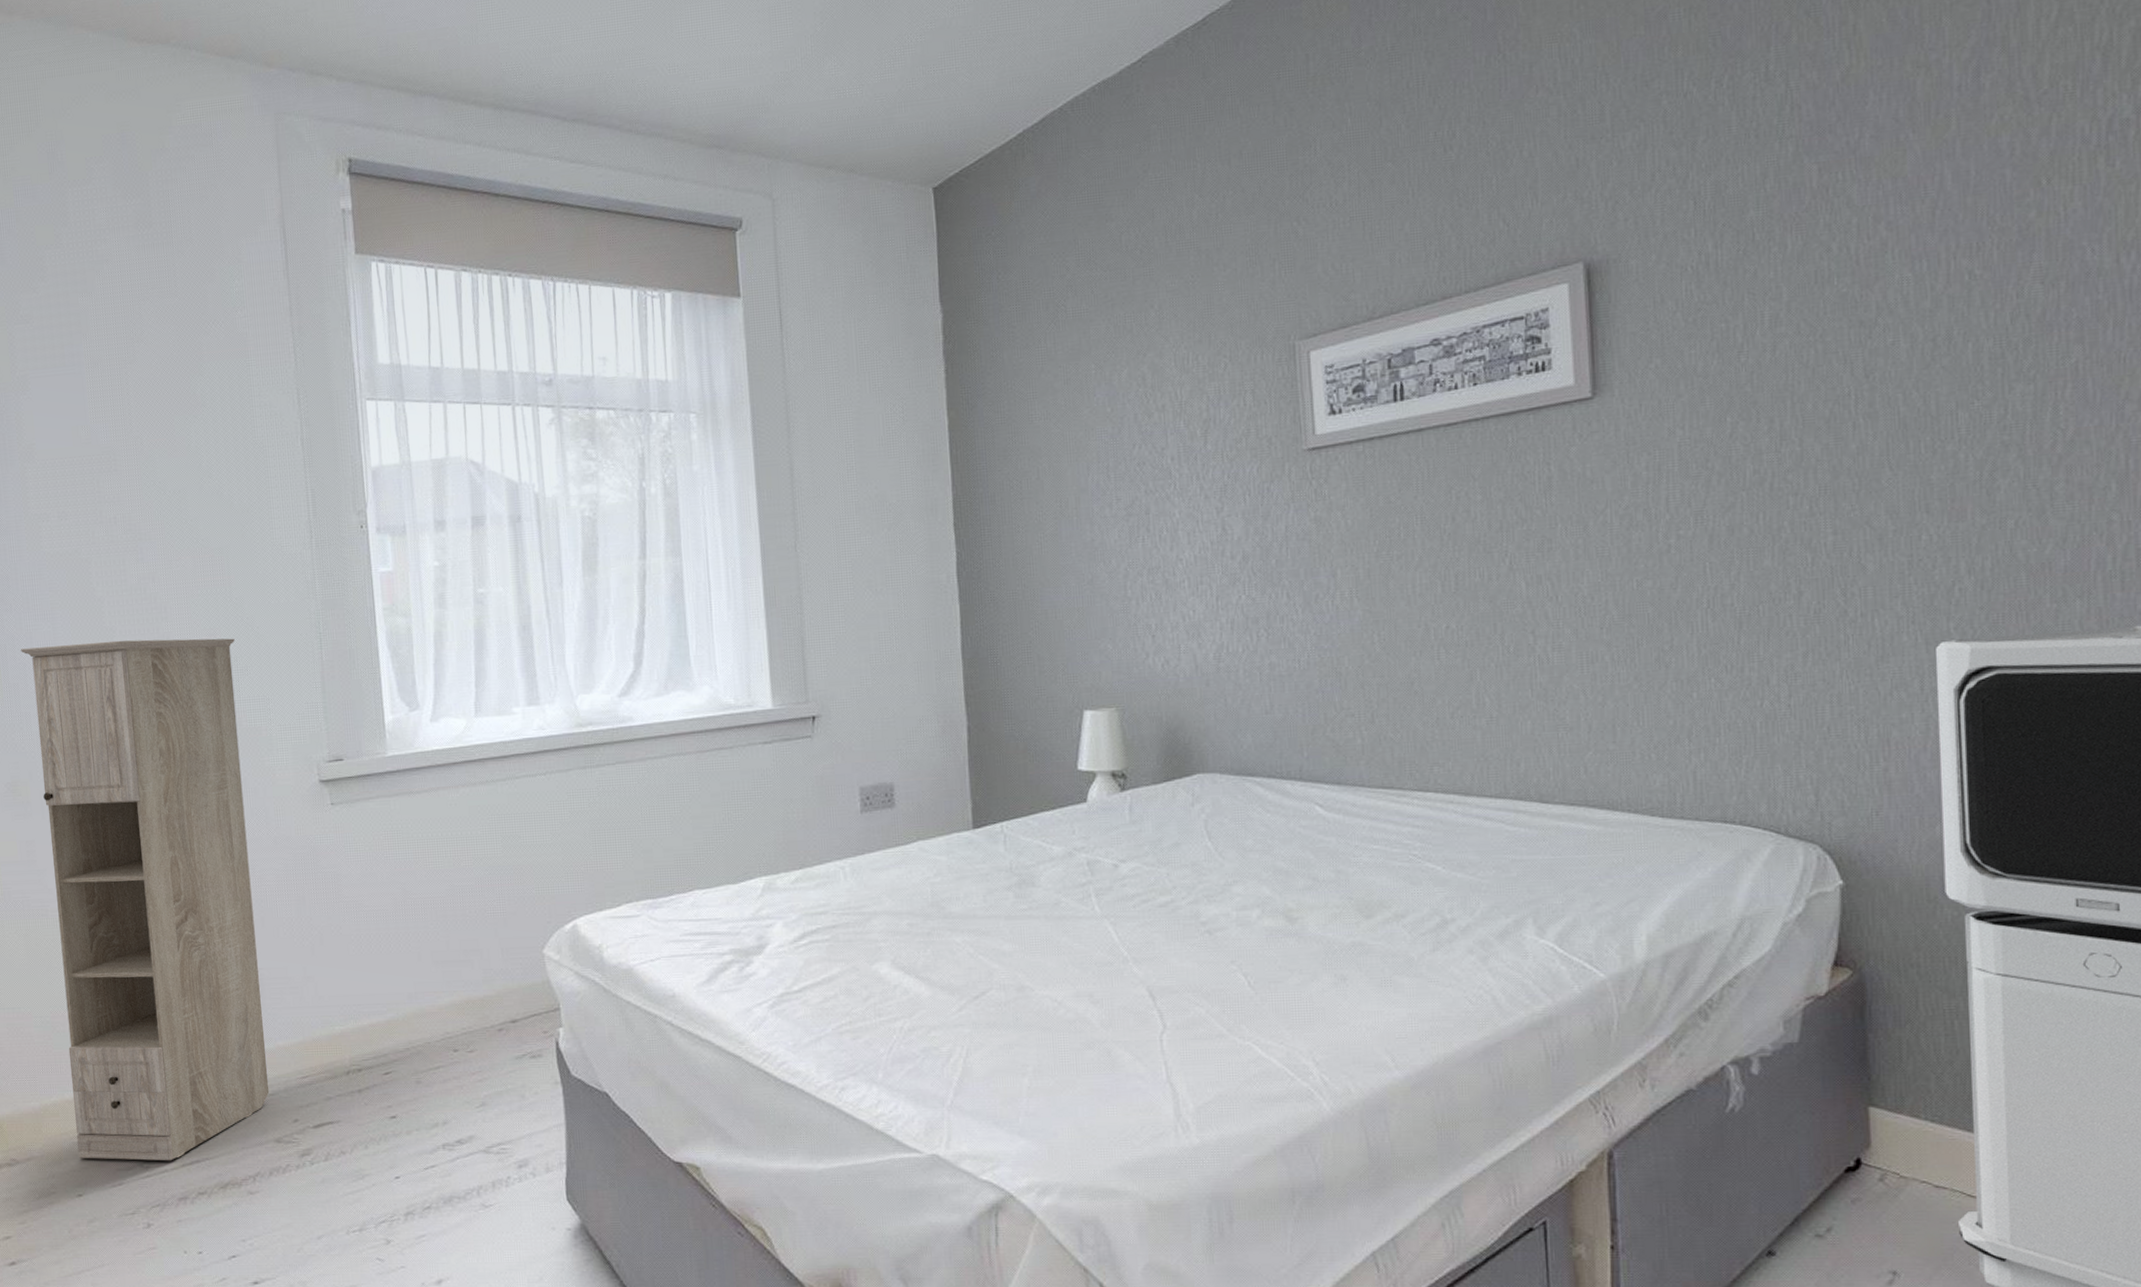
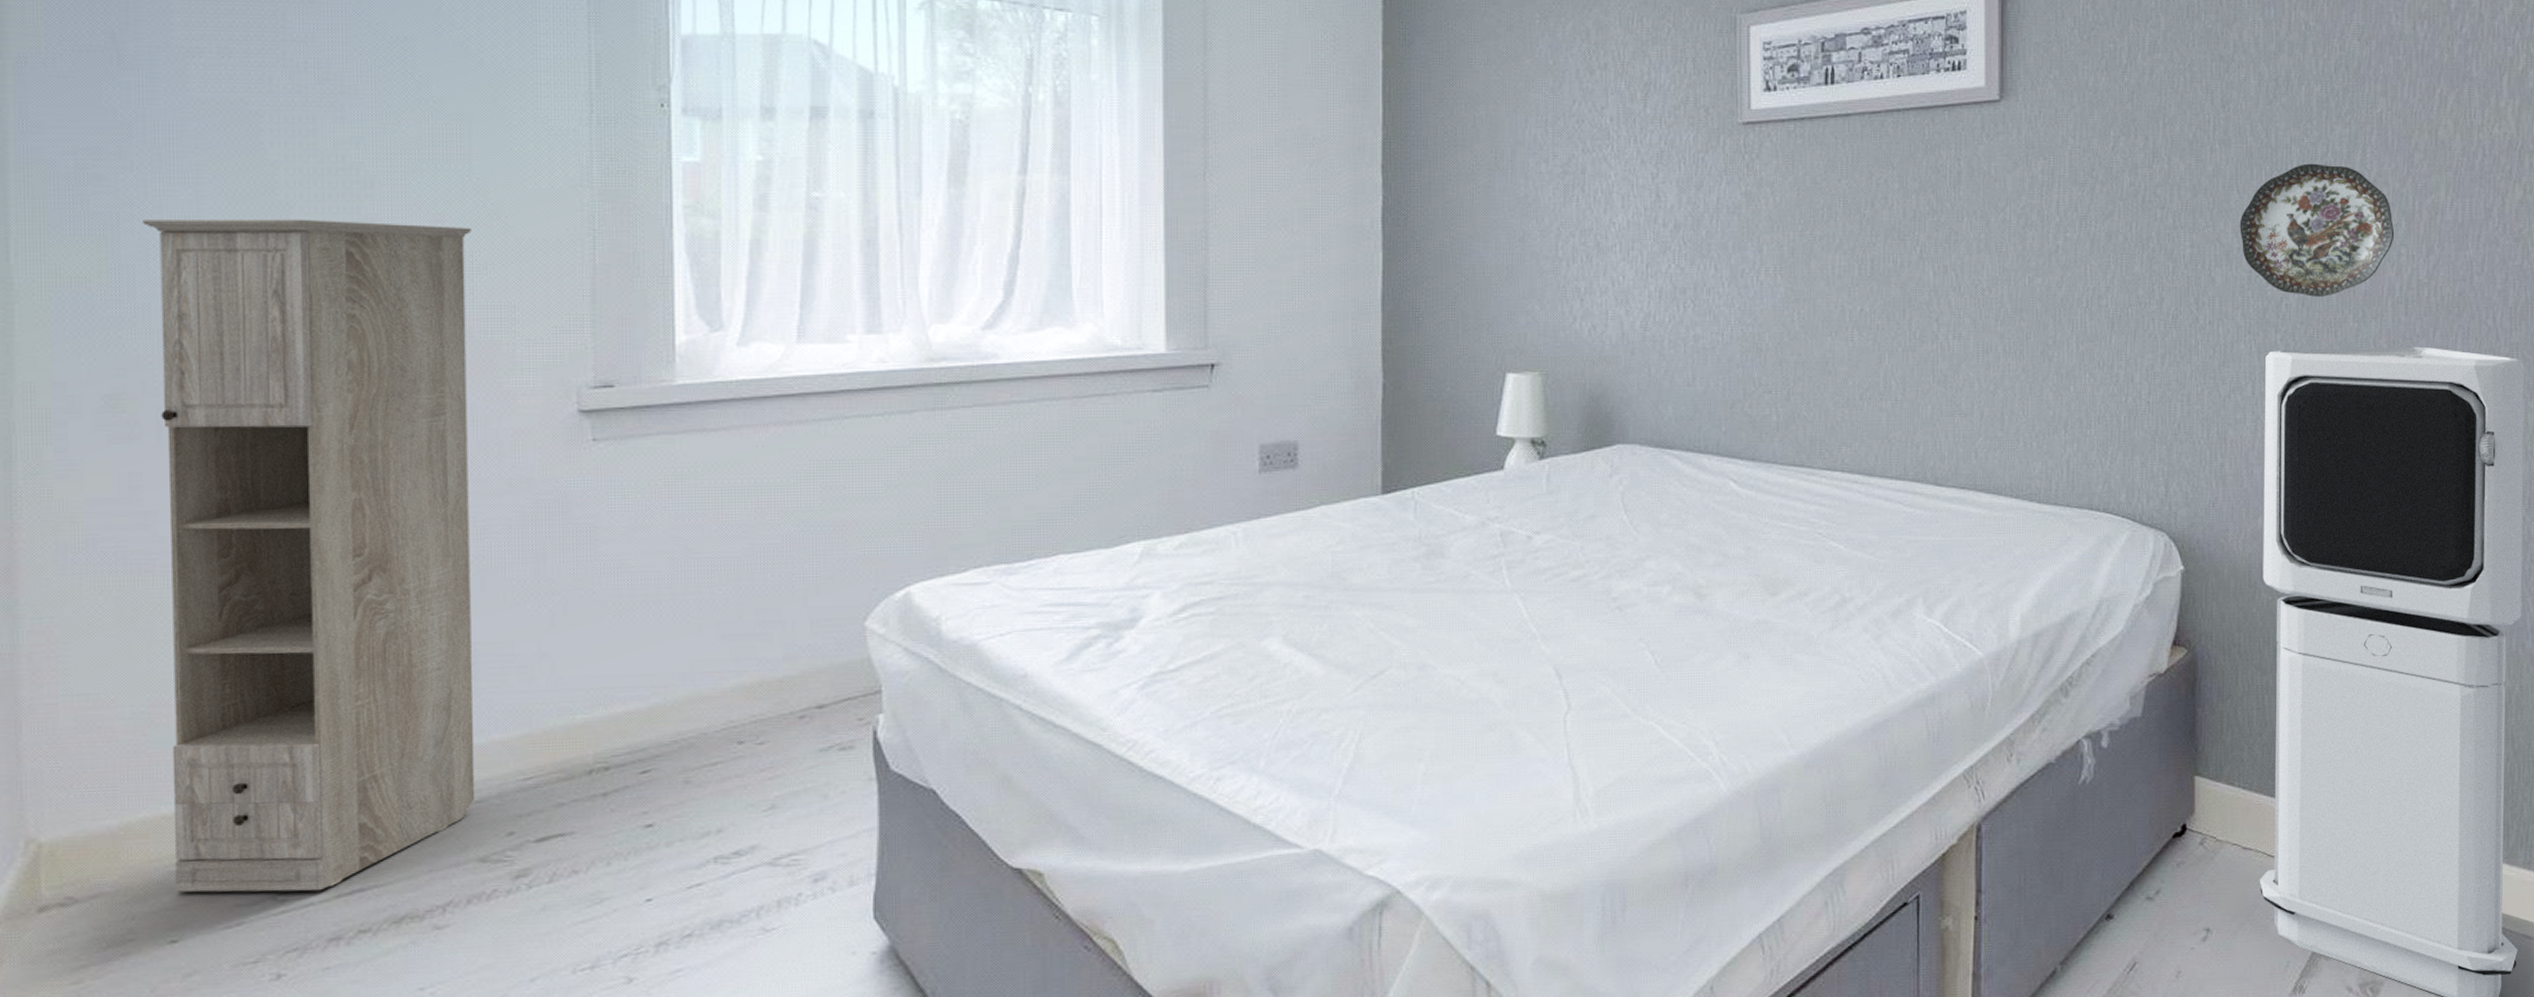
decorative plate: none [1894,428,2102,578] -> present [2239,163,2395,297]

